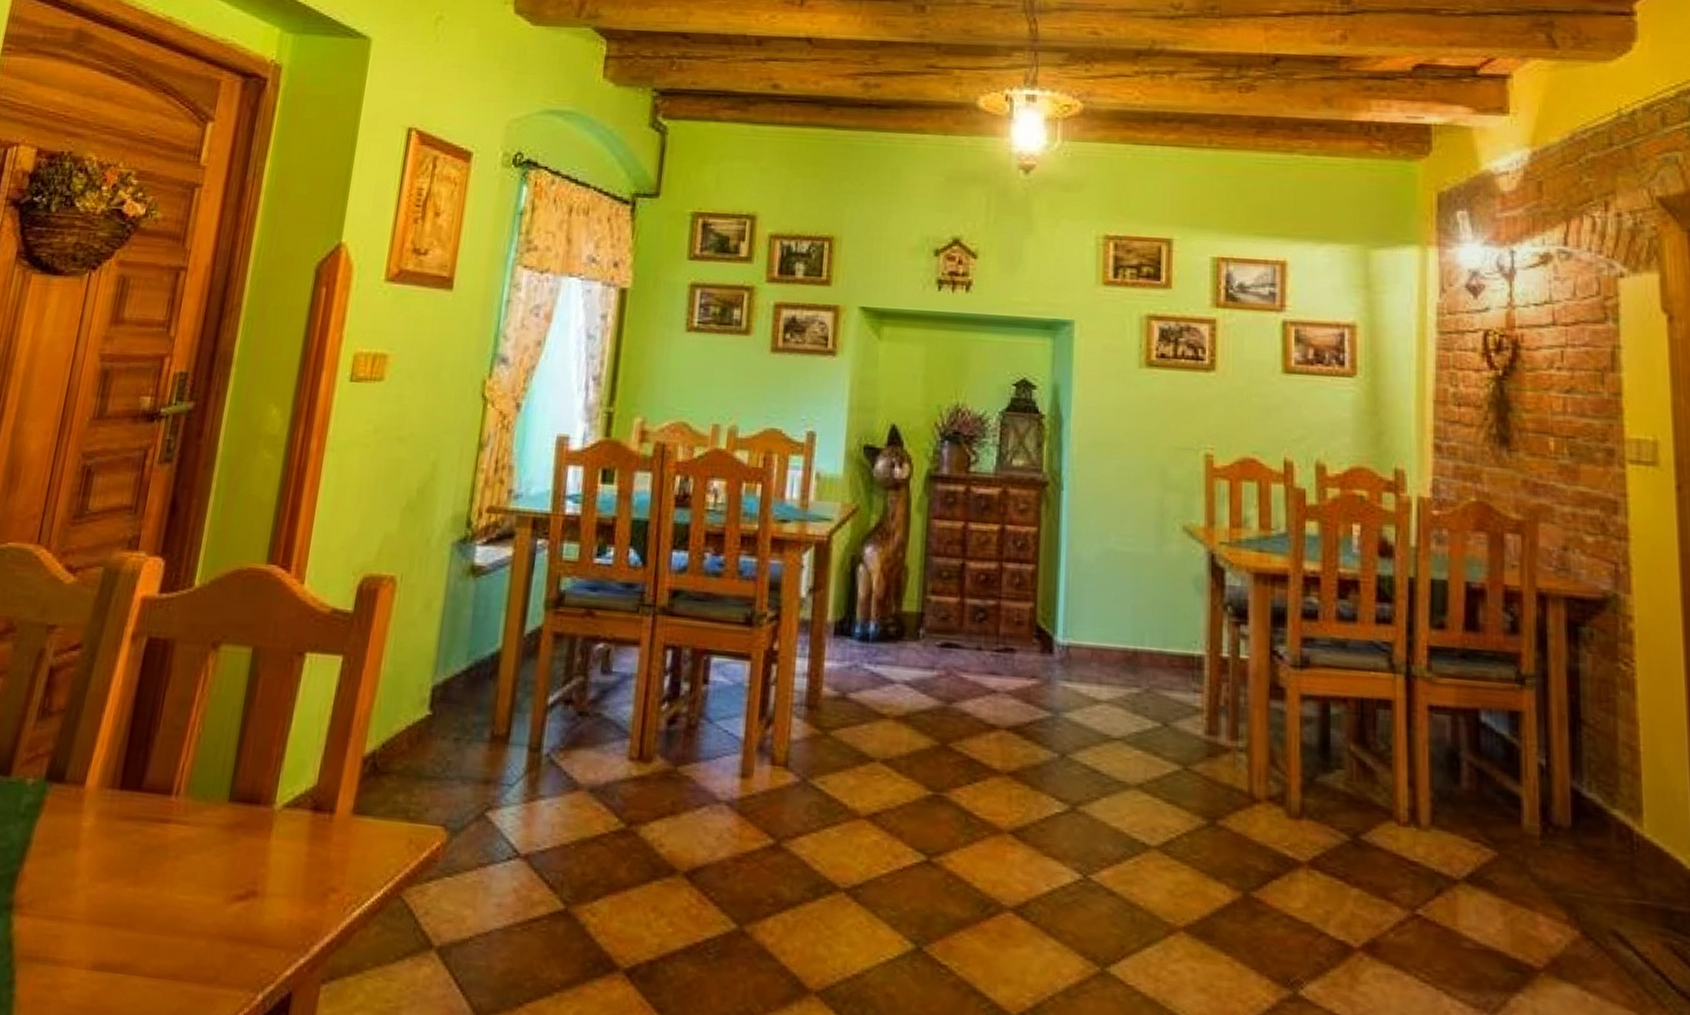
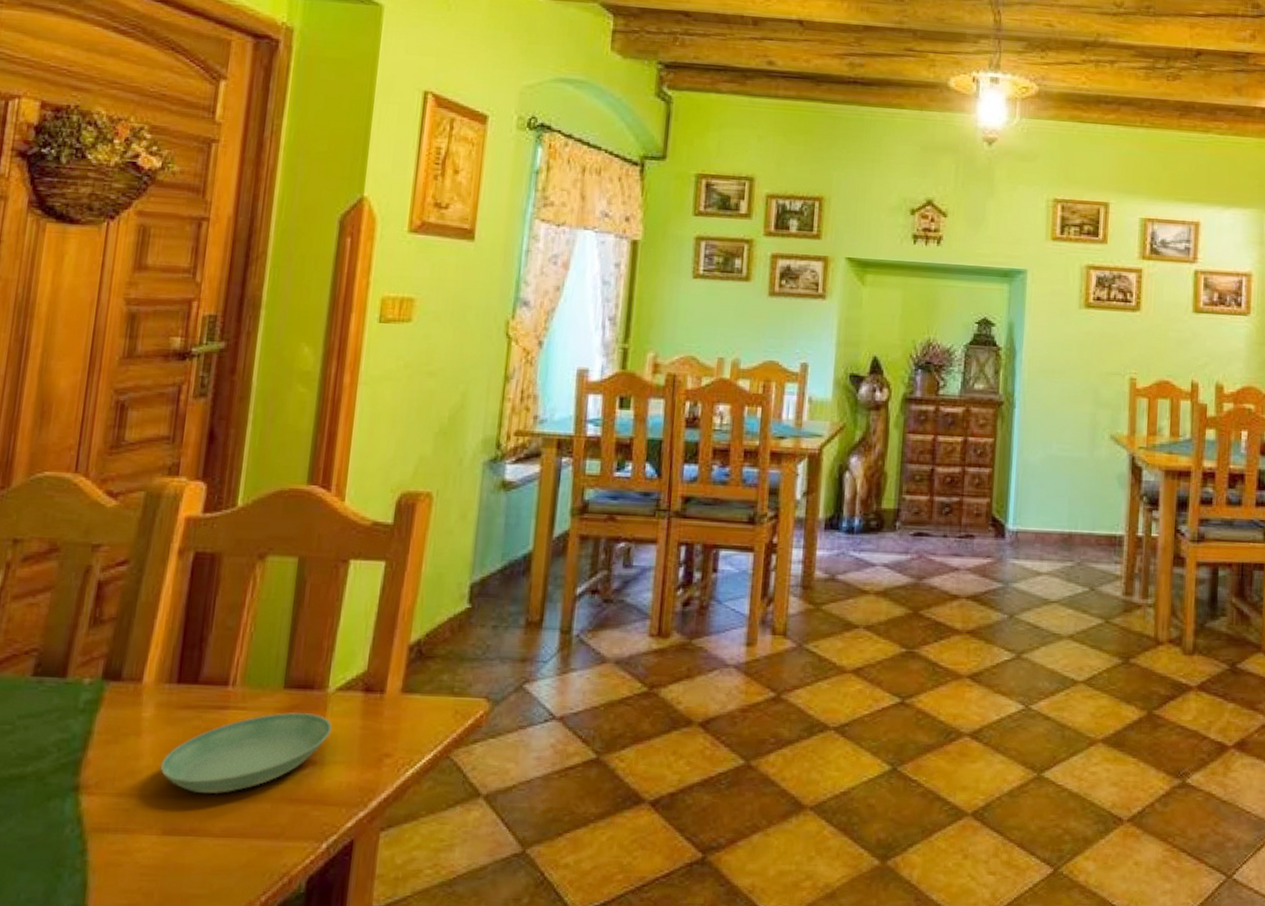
saucer: none [95,830,277,924] -> present [160,712,333,793]

